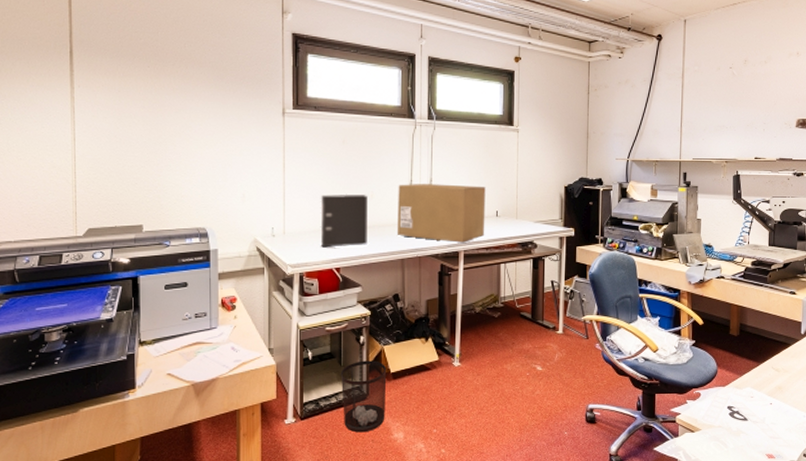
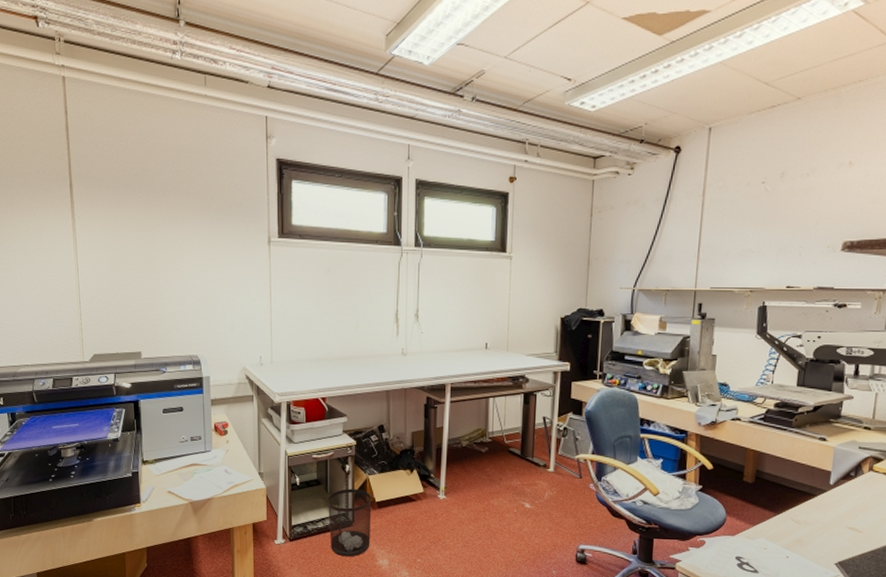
binder: present [320,193,368,248] -> none [306,323,353,377]
box: present [396,184,486,243] -> none [382,314,475,375]

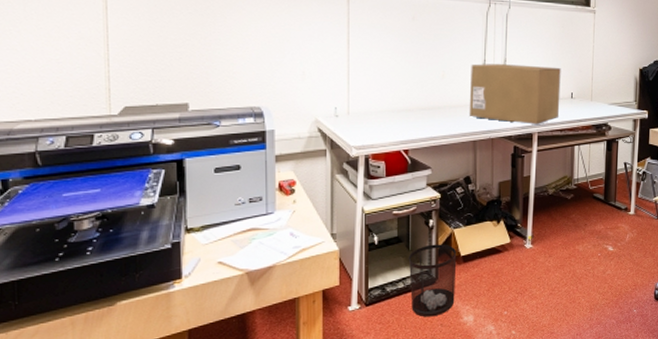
box: none [382,314,475,375] -> present [469,64,561,124]

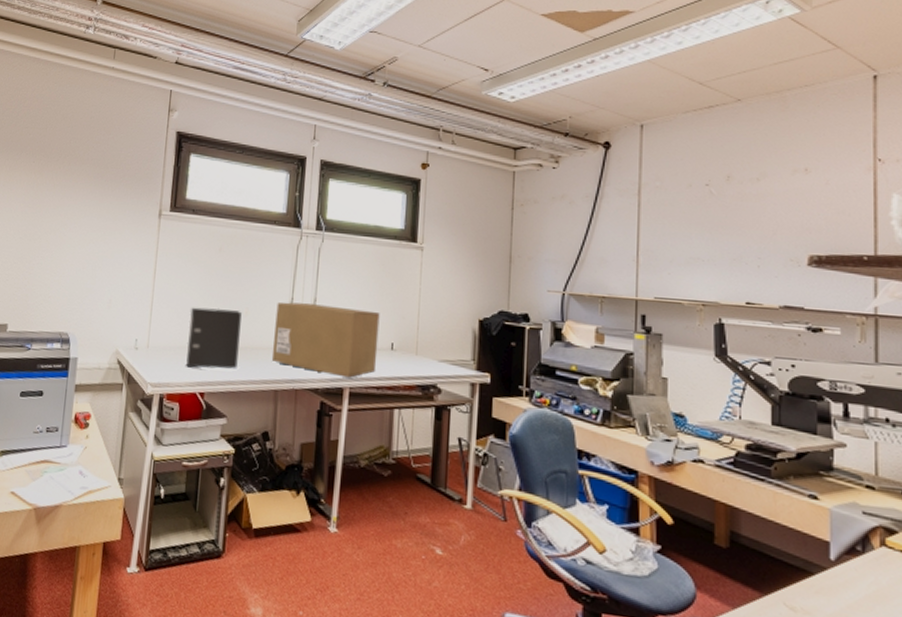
binder: none [387,73,438,129] -> present [186,307,242,369]
waste bin: present [408,244,457,317] -> none [193,508,248,600]

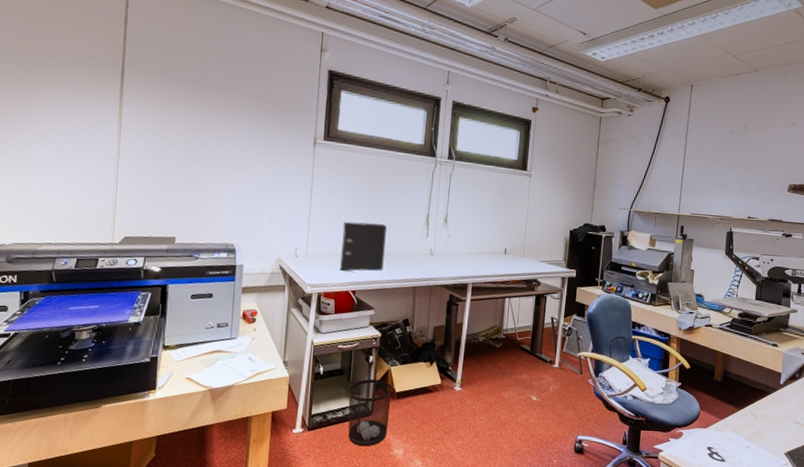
waste bin: none [193,508,248,600] -> present [348,379,392,447]
box: present [271,302,380,378] -> none [411,217,497,276]

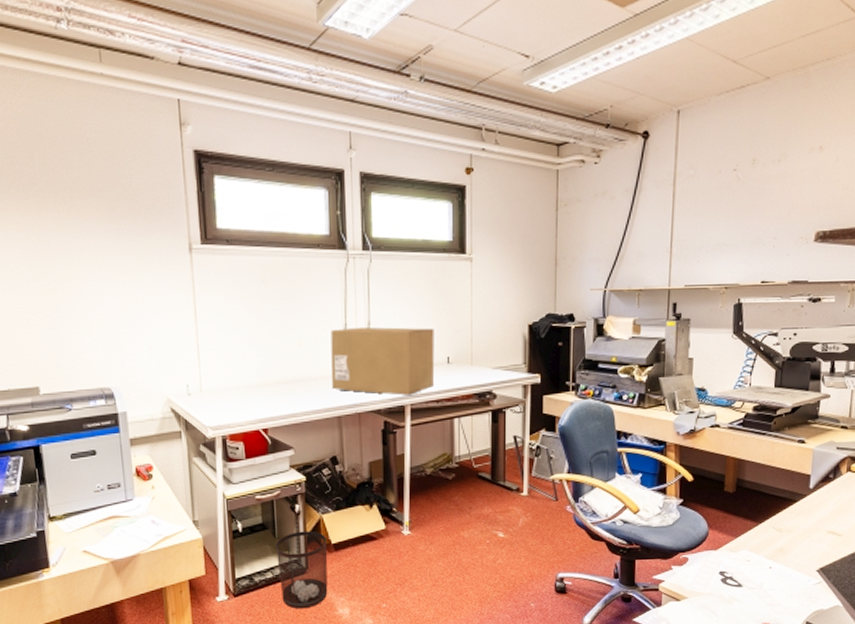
binder: present [340,221,387,272] -> none [240,342,298,406]
box: none [411,217,497,276] -> present [330,327,435,396]

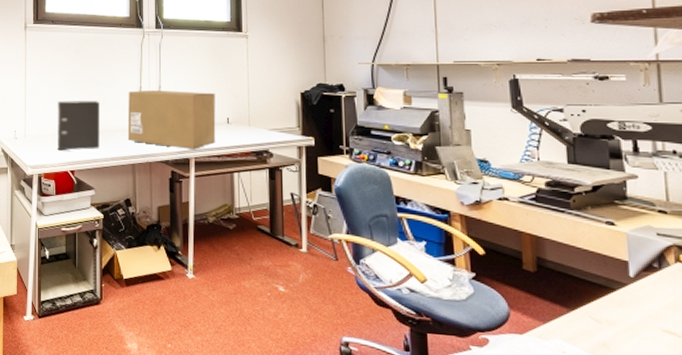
binder: none [240,342,298,406] -> present [56,100,100,151]
waste bin: present [275,531,328,609] -> none [75,263,120,339]

